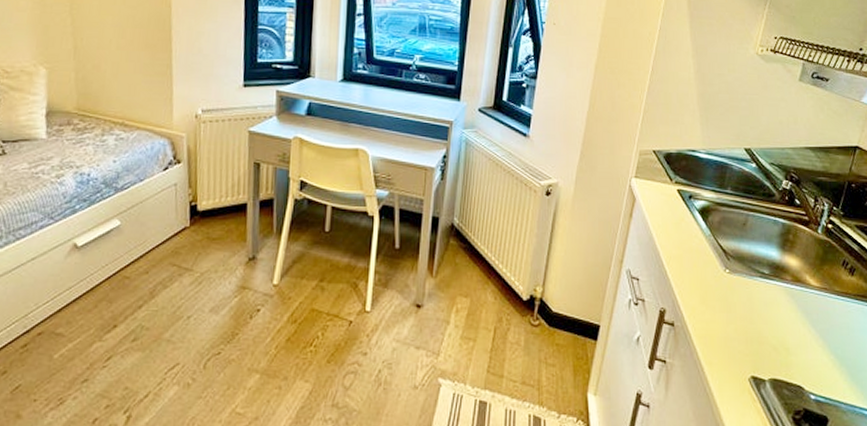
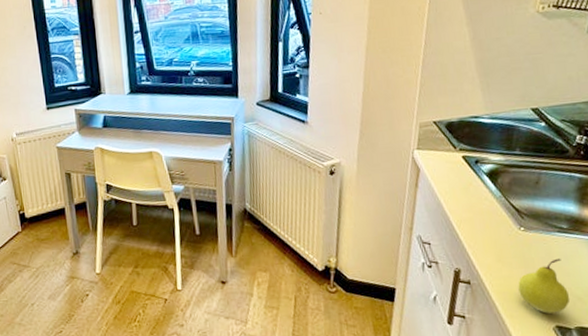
fruit: none [719,305,767,362] -> present [518,258,570,314]

